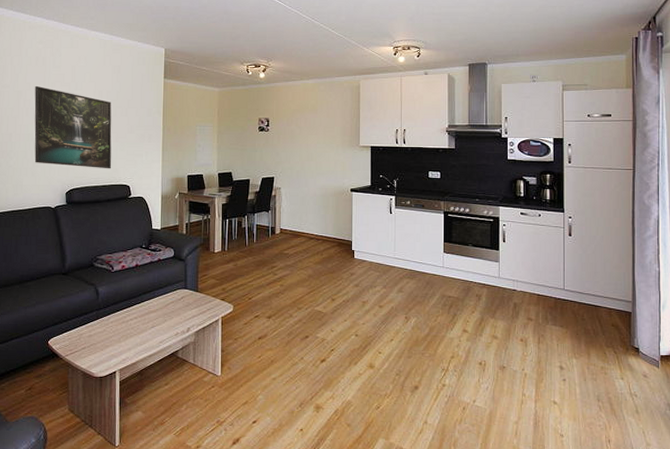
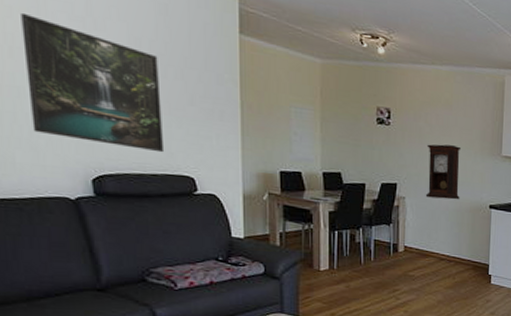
pendulum clock: none [297,142,326,187] -> present [425,144,462,200]

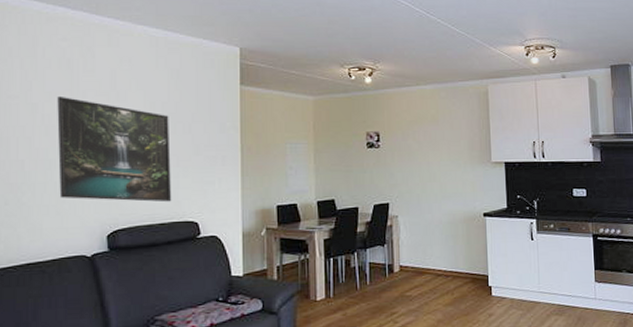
pendulum clock: present [425,144,462,200] -> none [416,159,453,213]

